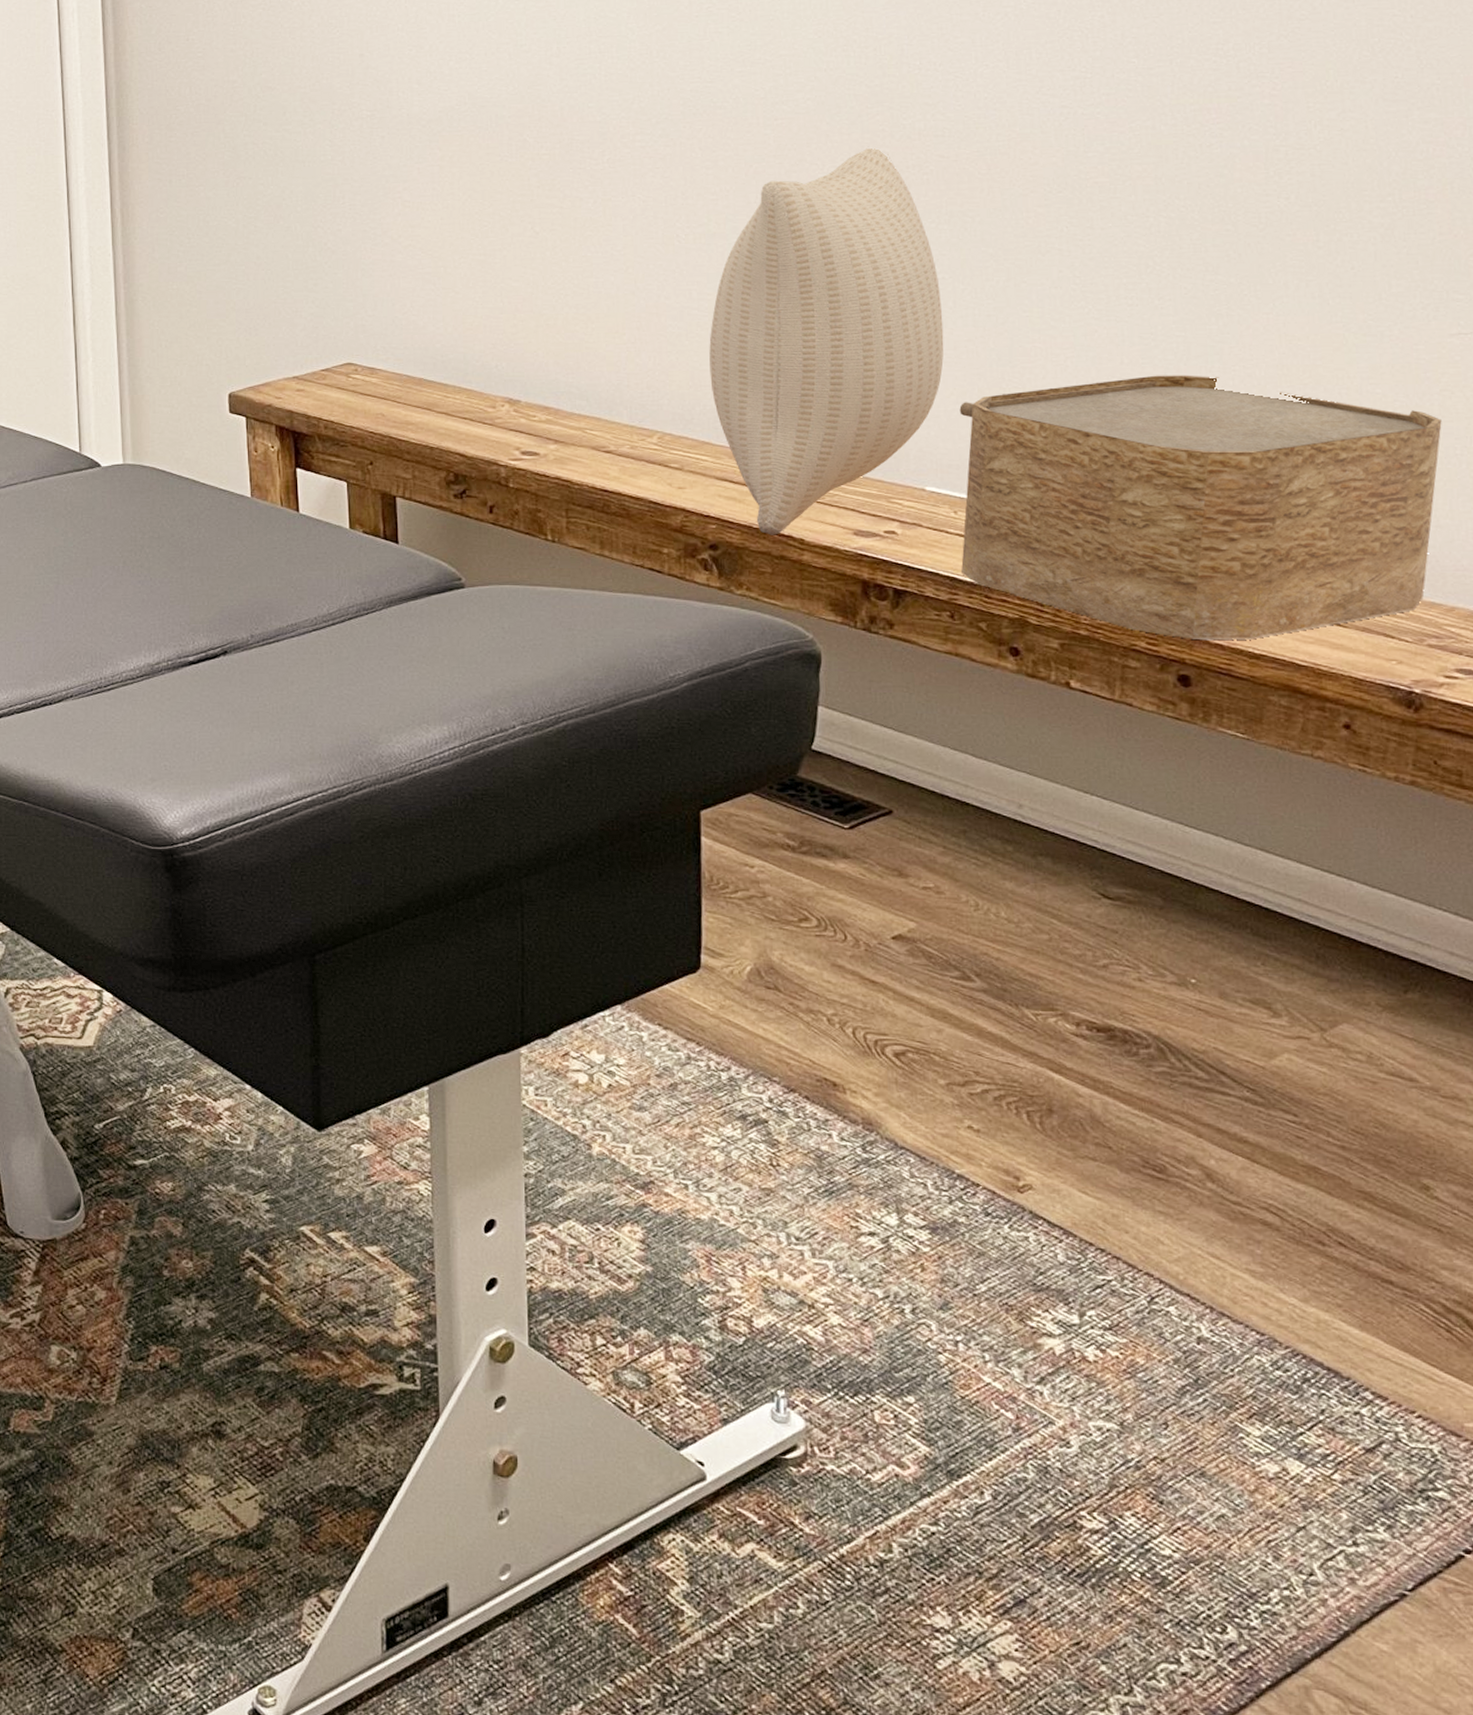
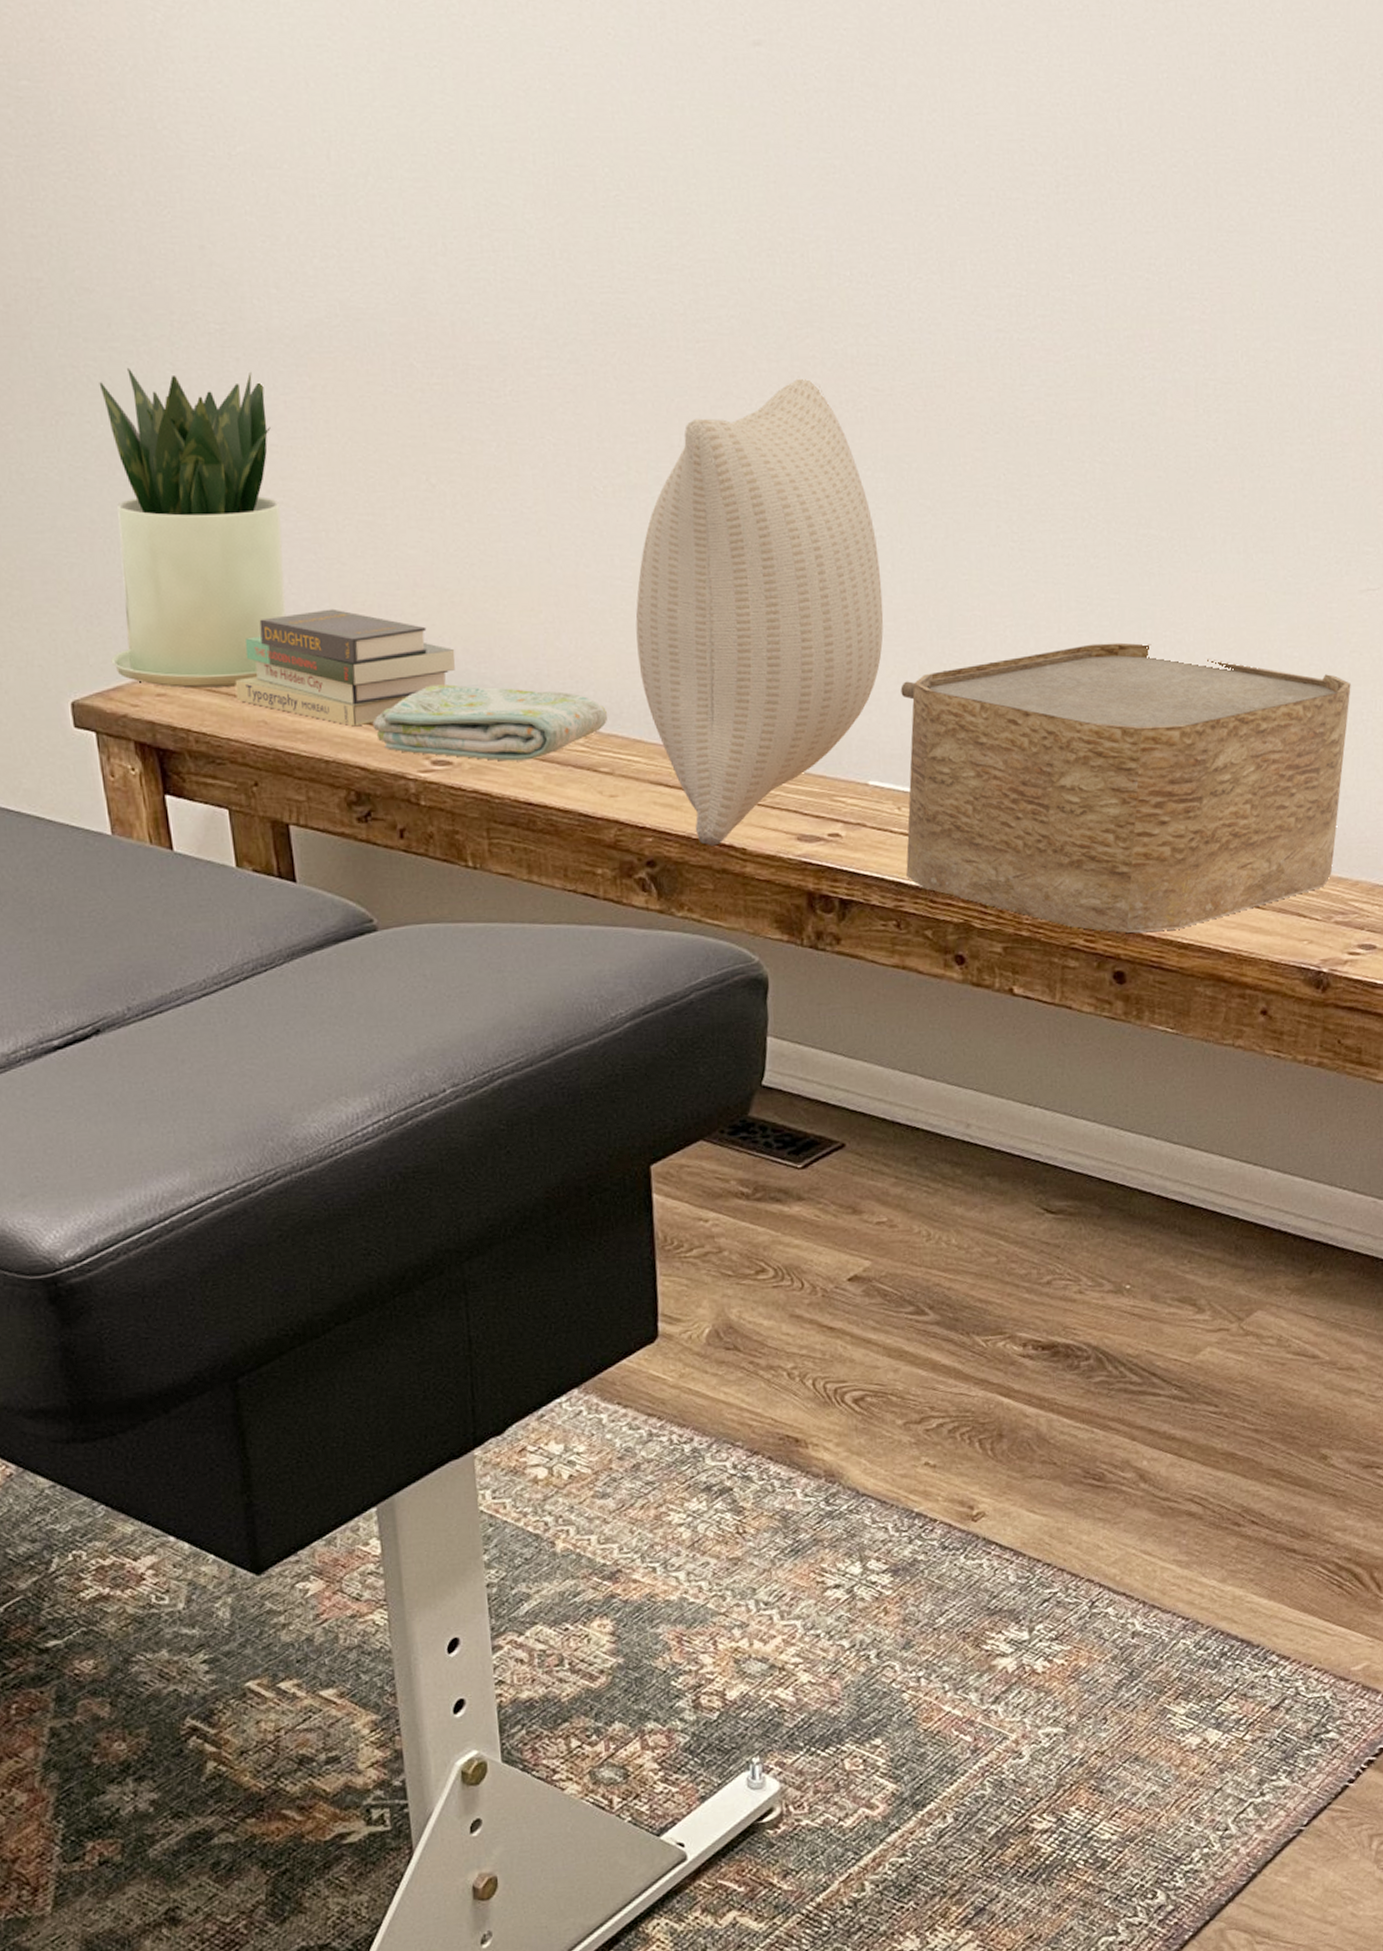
planter: none [263,144,409,386] -> present [99,367,286,688]
books: none [360,327,547,421] -> present [235,608,456,727]
towel: none [472,390,680,455] -> present [372,684,608,761]

